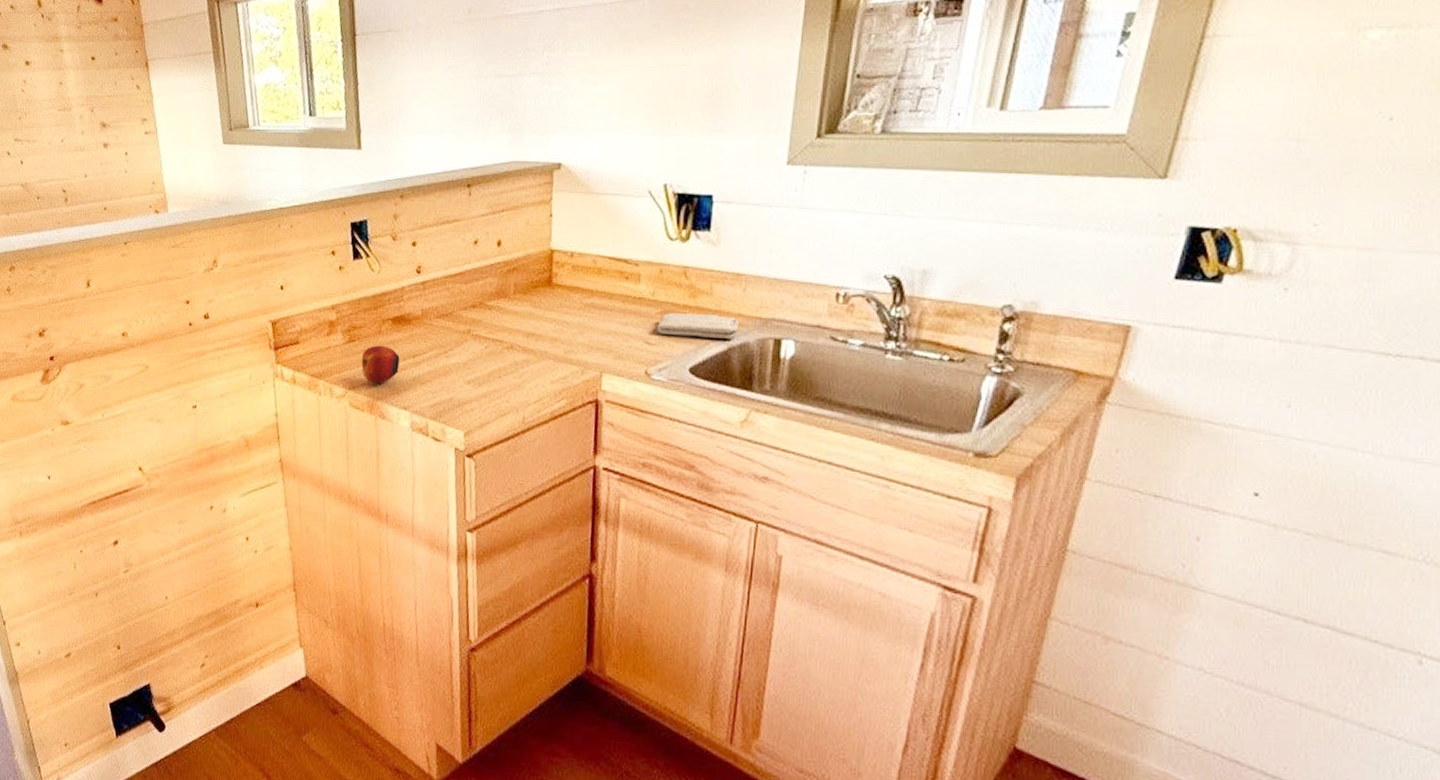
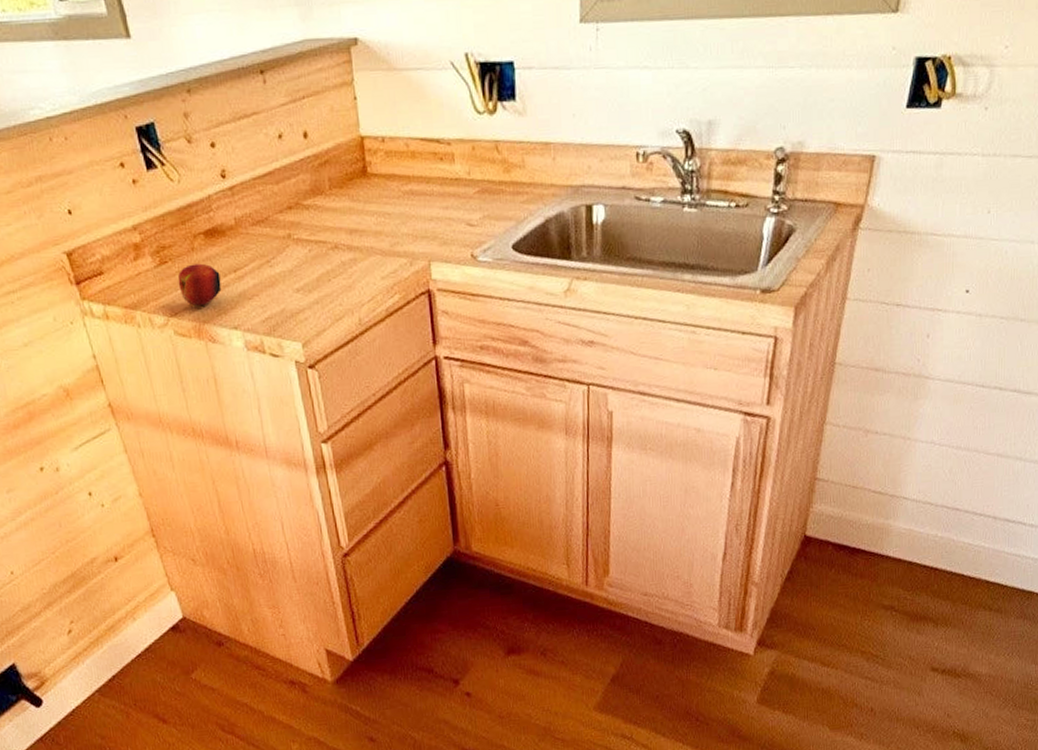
washcloth: present [657,313,739,339] -> none [477,186,553,214]

